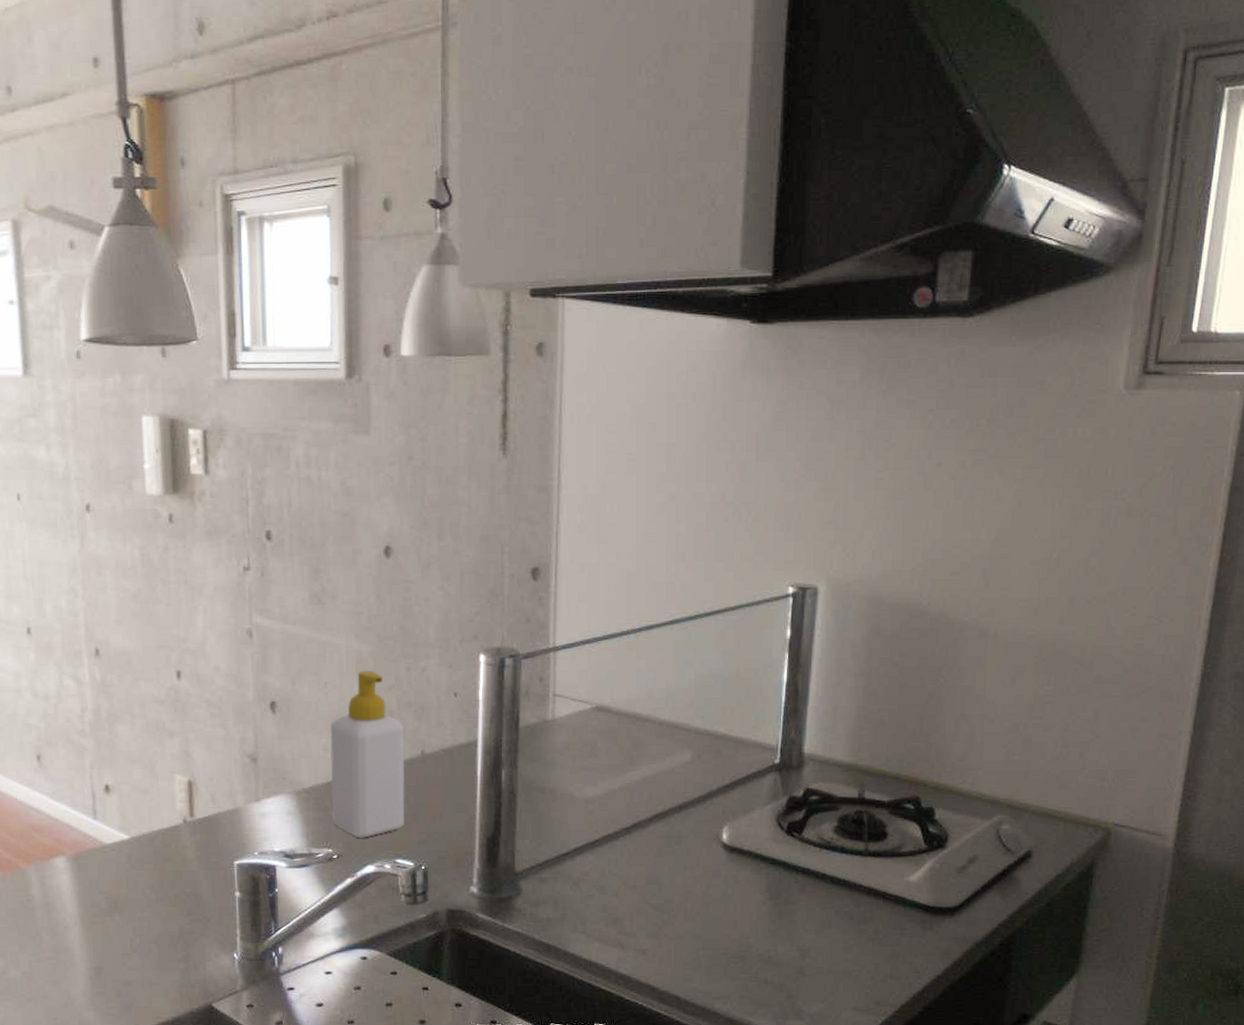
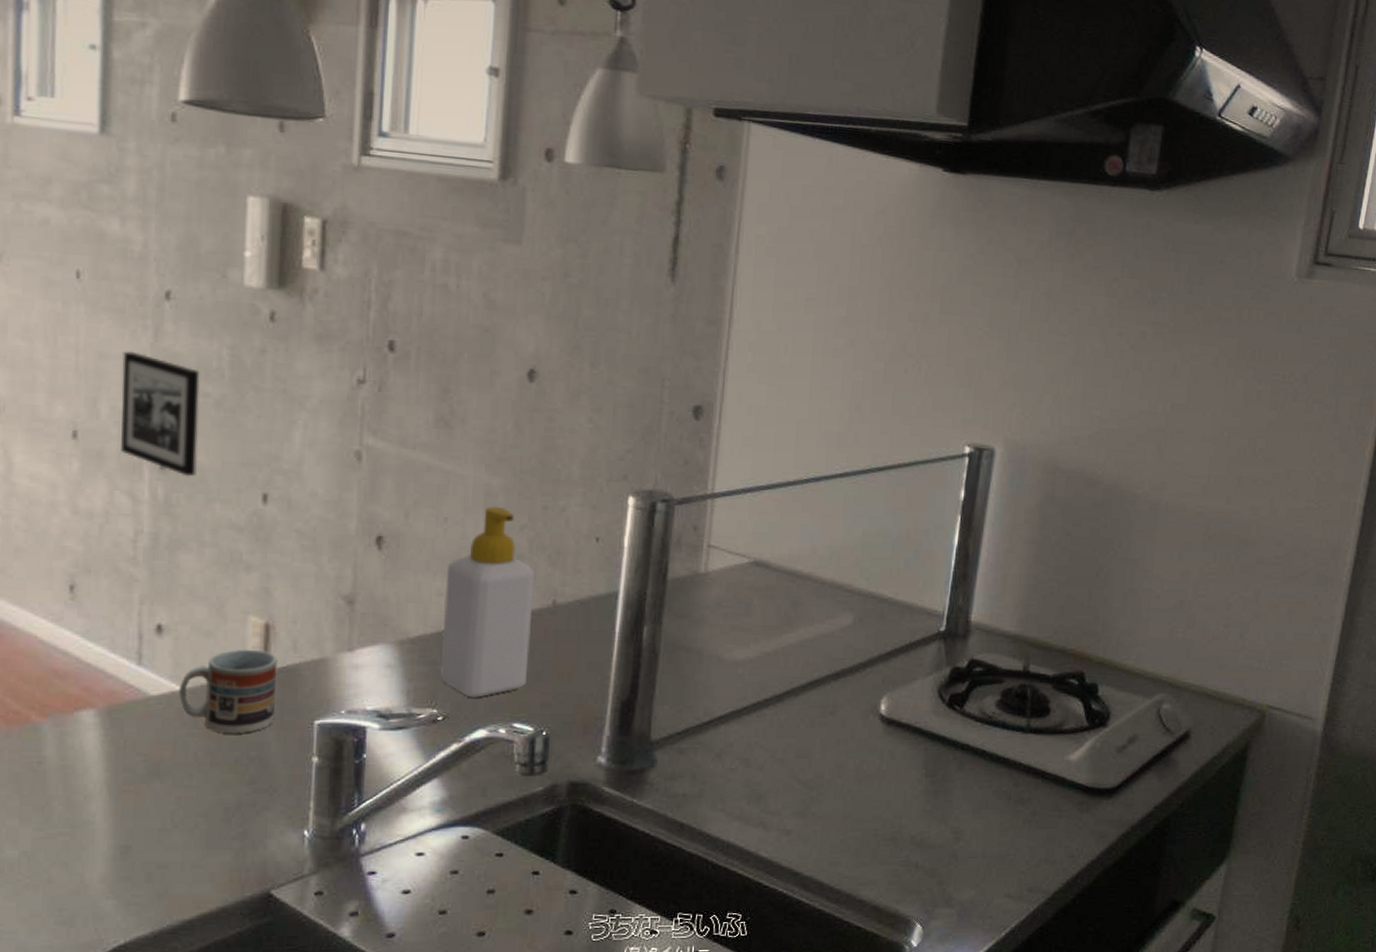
picture frame: none [58,558,123,660] -> present [121,351,200,477]
cup: none [126,803,203,874] -> present [178,649,278,734]

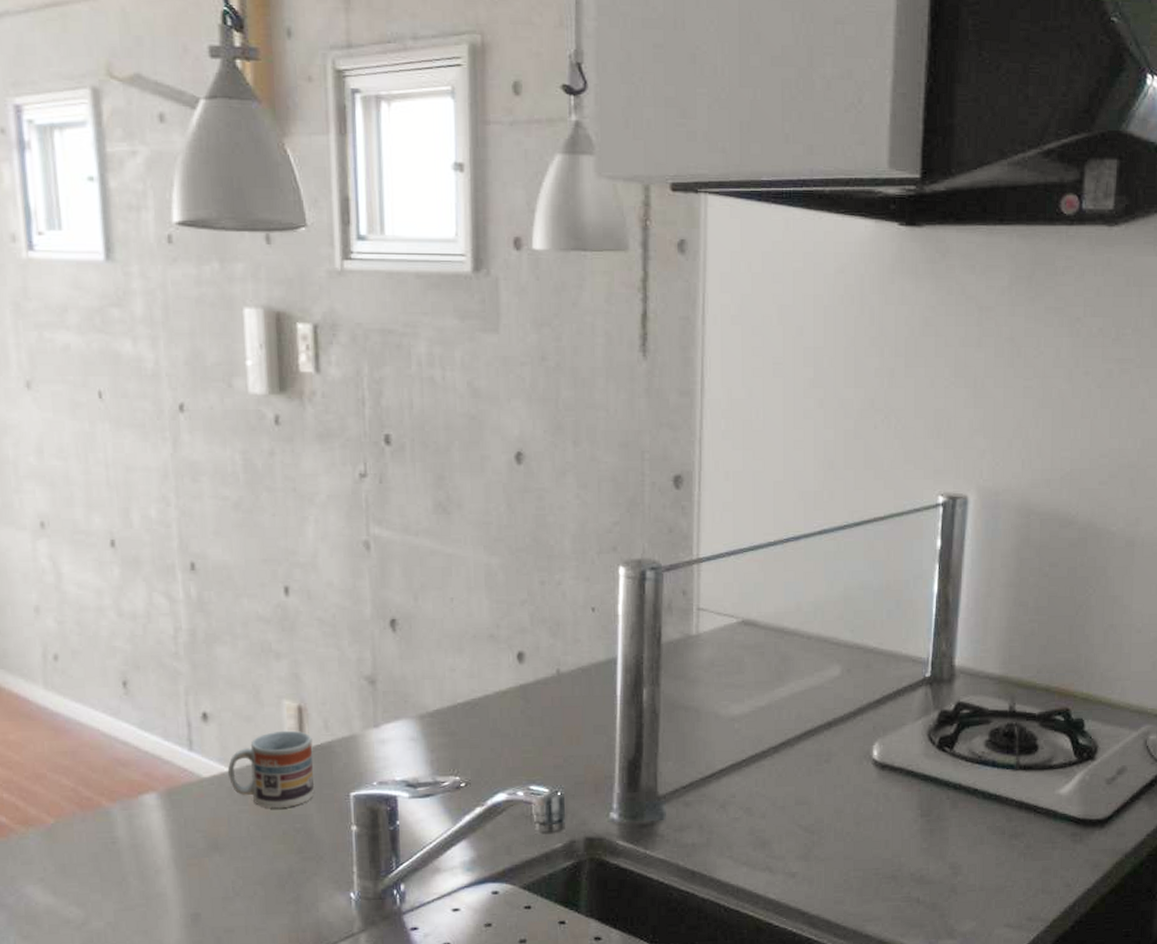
picture frame: present [121,351,200,477] -> none [147,463,223,575]
soap bottle: present [440,507,535,698] -> none [456,585,540,764]

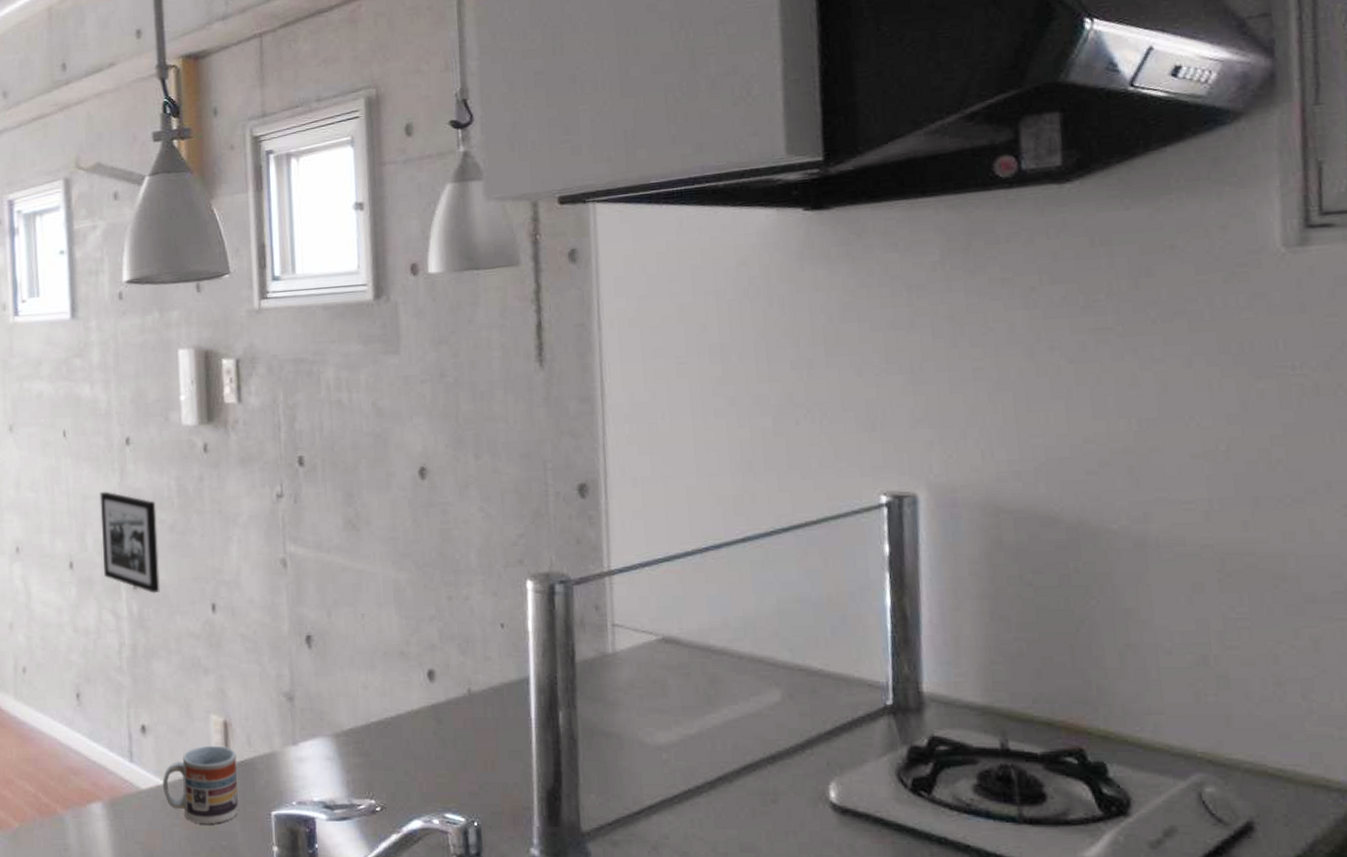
picture frame: none [147,463,223,575] -> present [100,491,160,594]

